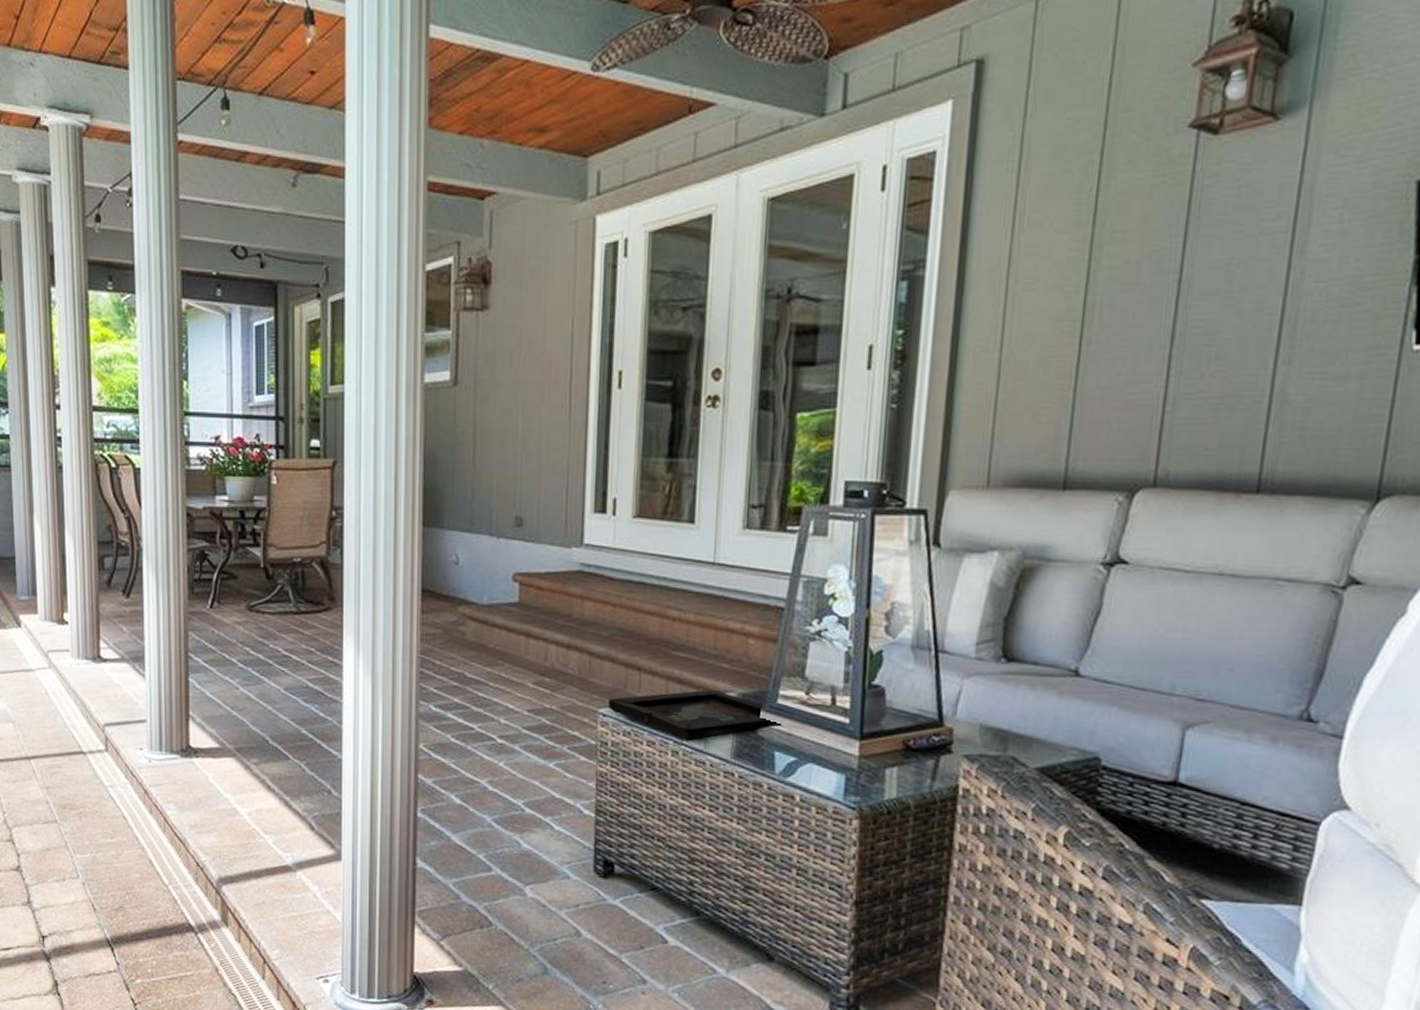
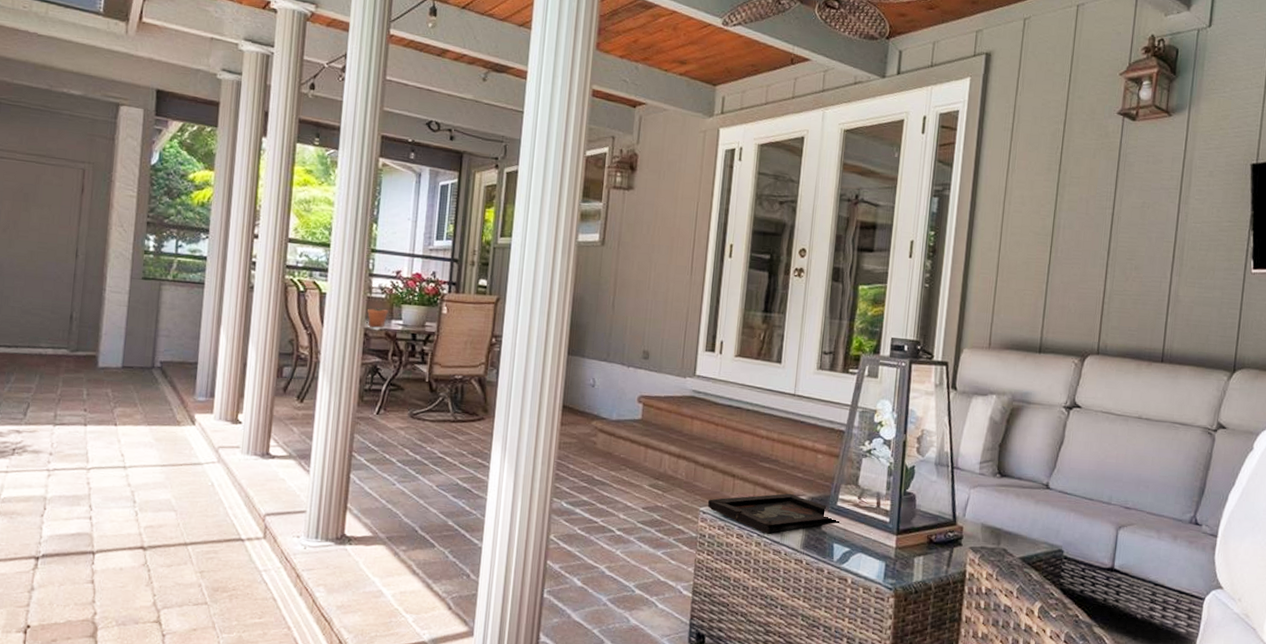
planter: none [188,482,211,506] -> present [367,308,389,328]

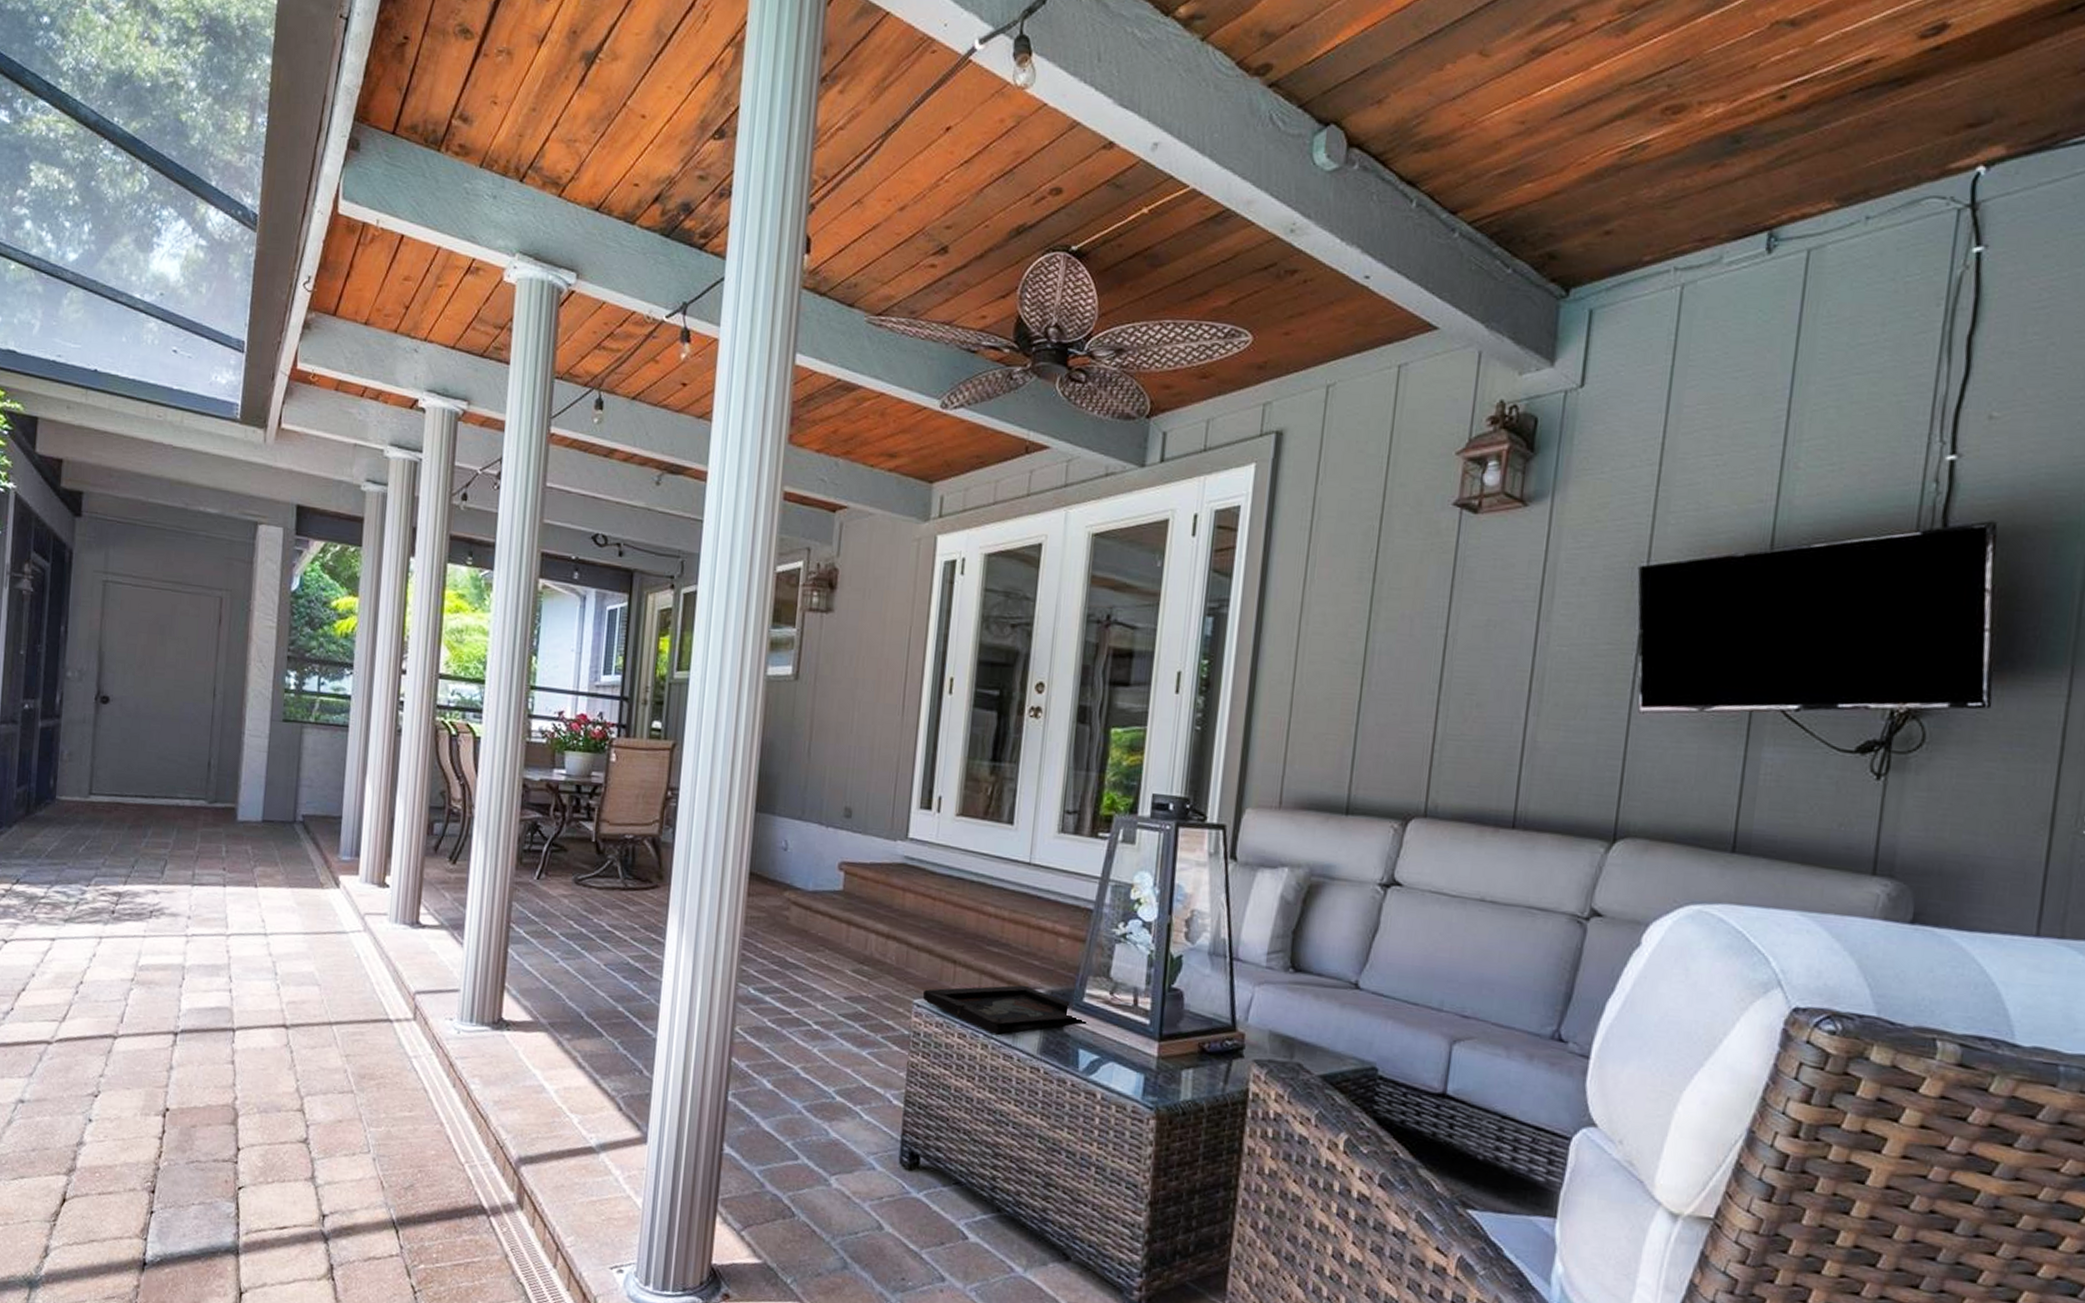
planter: present [367,308,389,328] -> none [526,754,551,779]

